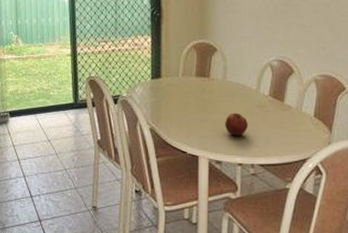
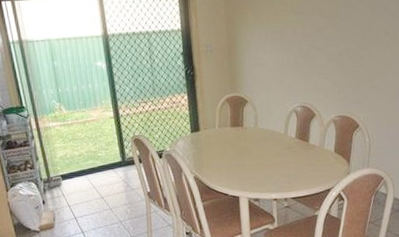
apple: present [225,112,248,137] -> none [260,155,280,176]

